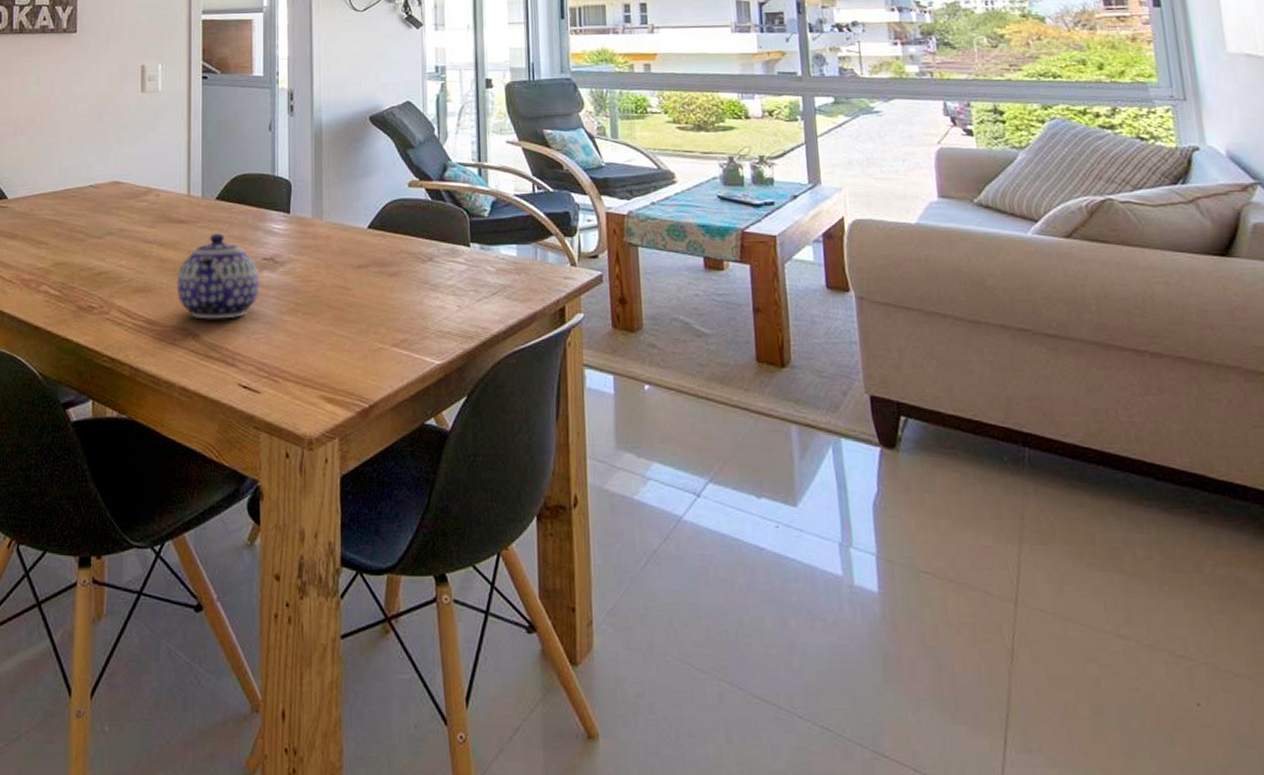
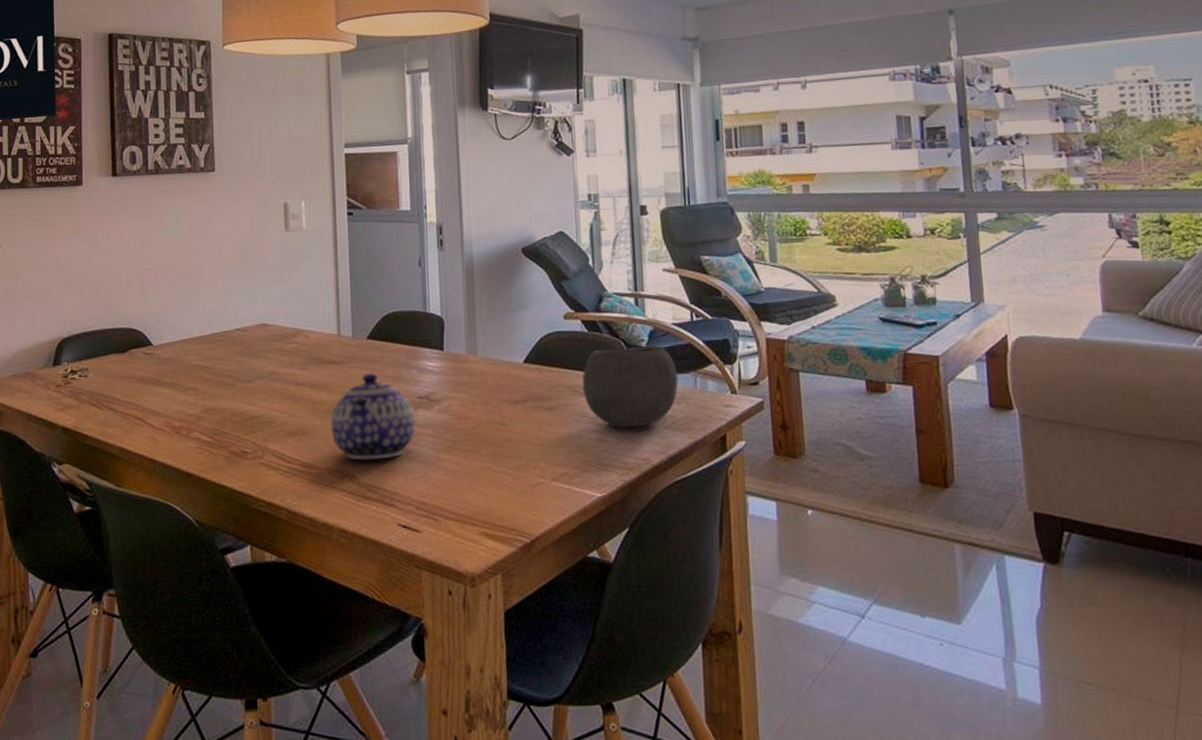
bowl: none [424,215,519,297] -> present [582,345,679,428]

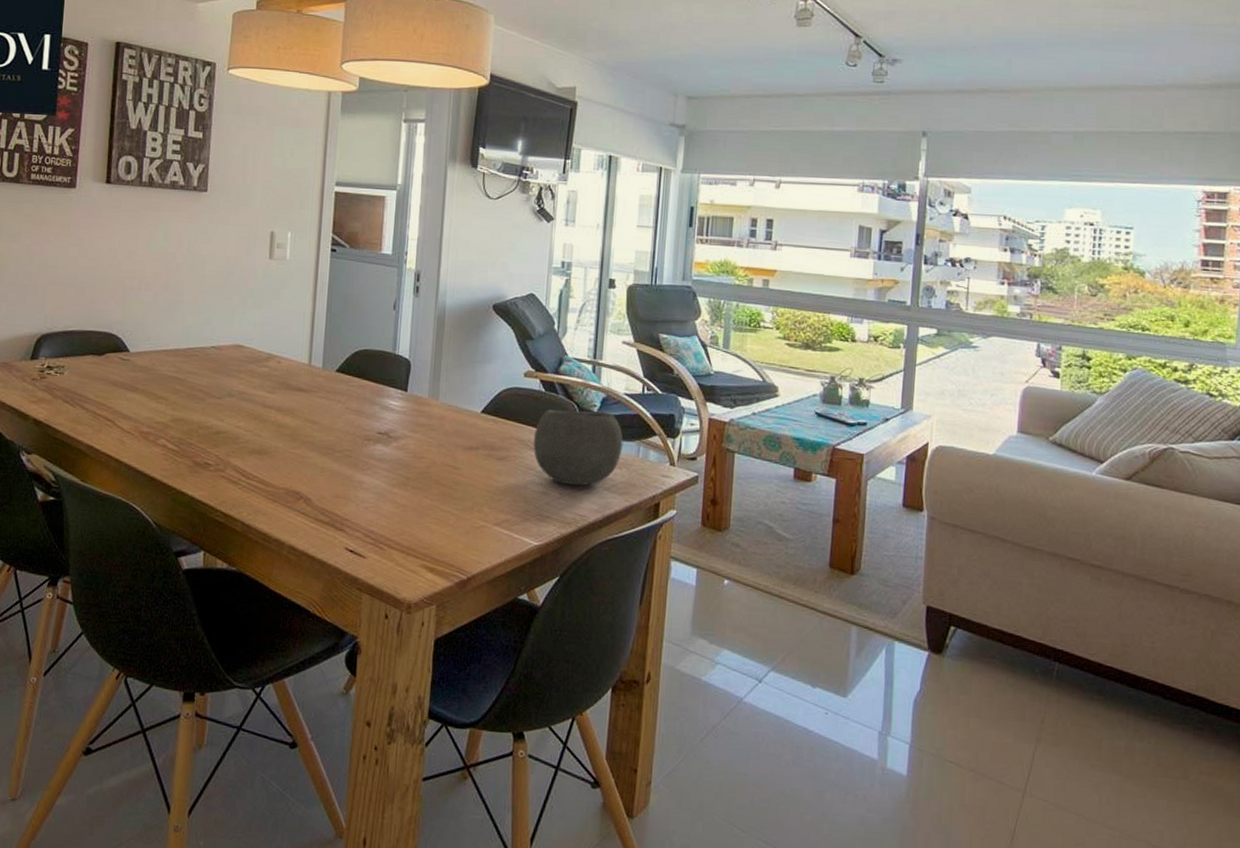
teapot: present [330,373,416,460] -> none [292,404,373,486]

